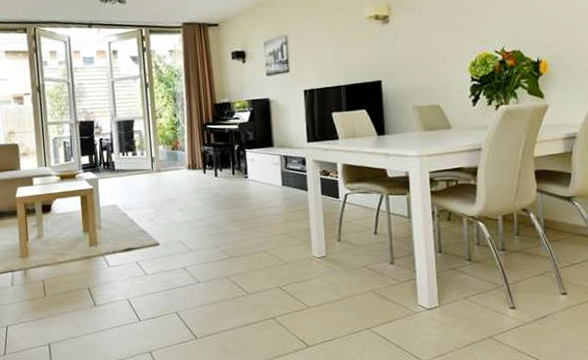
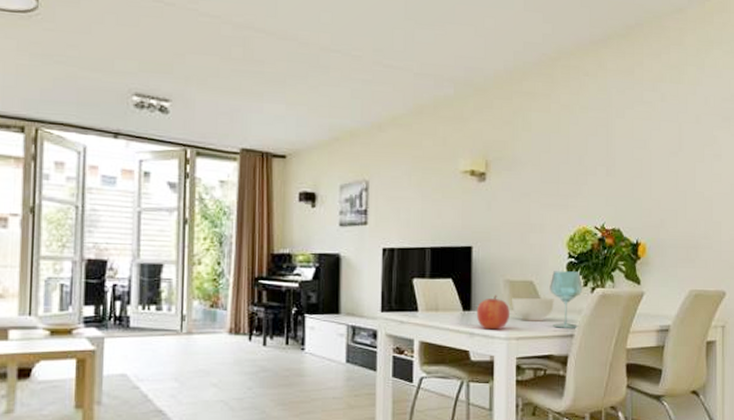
fruit: none [389,120,420,150] -> present [476,295,509,330]
bowl: none [420,118,461,140] -> present [511,297,554,321]
wine glass: none [455,92,487,144] -> present [550,271,583,328]

